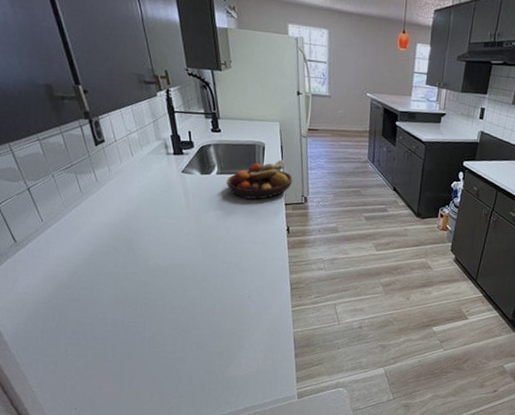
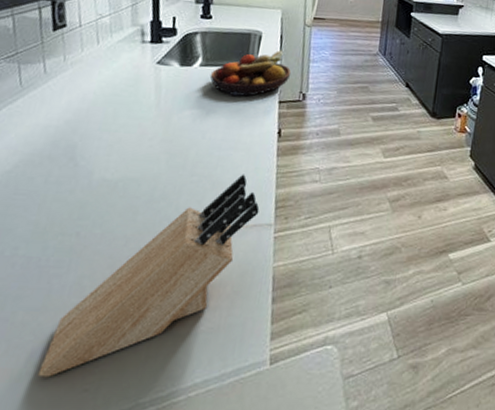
knife block: none [138,262,279,398] -> present [37,174,260,378]

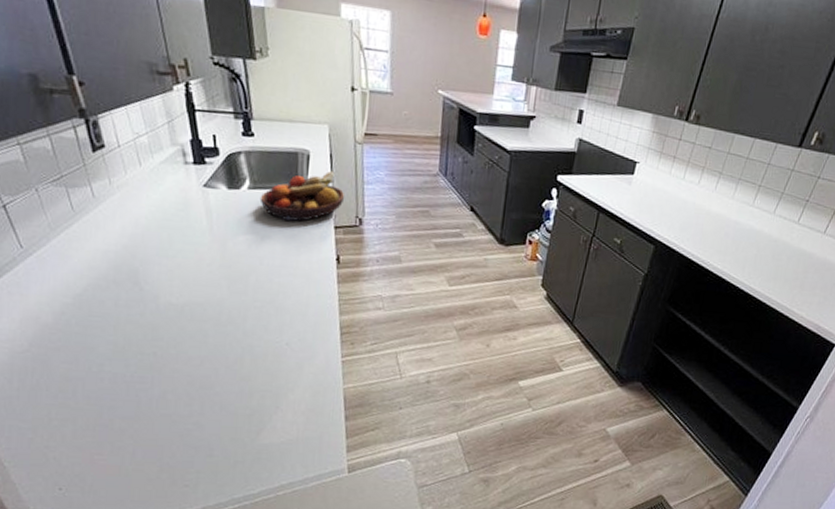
knife block: present [37,174,260,378] -> none [142,300,325,474]

